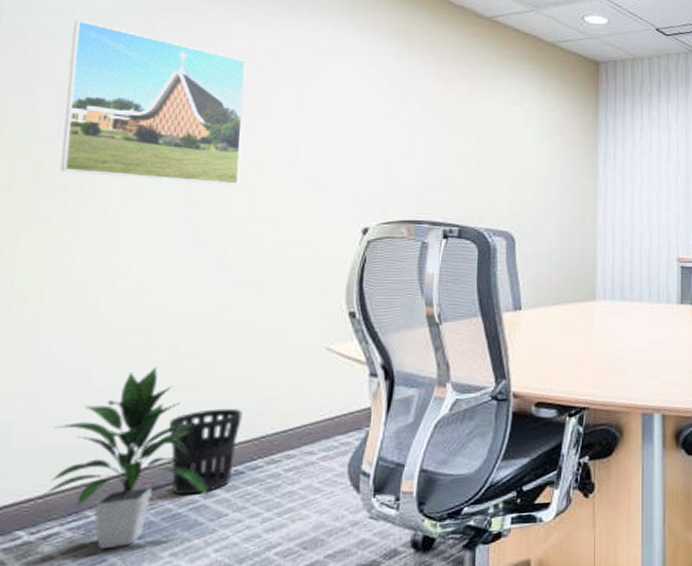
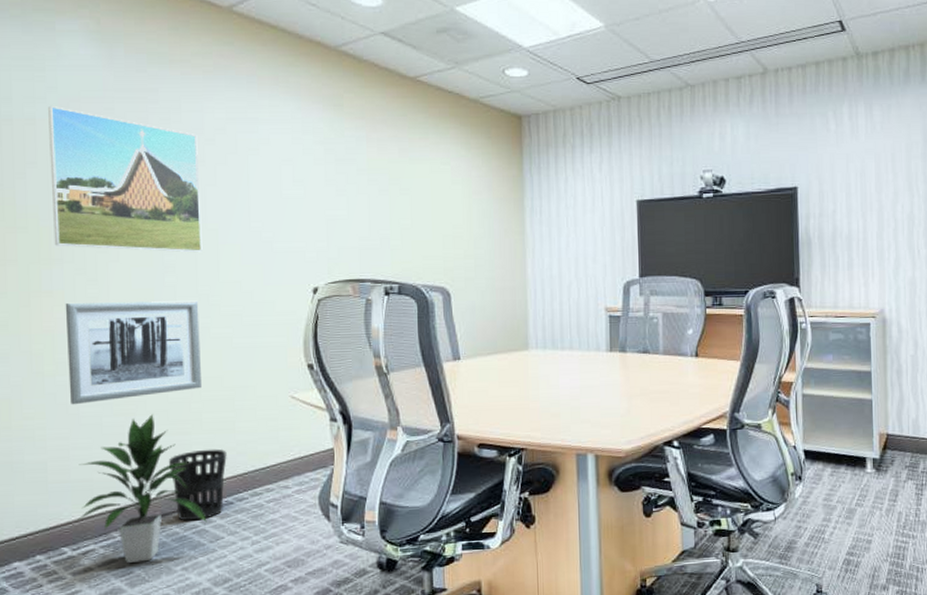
wall art: none [53,236,228,356] -> present [65,300,201,405]

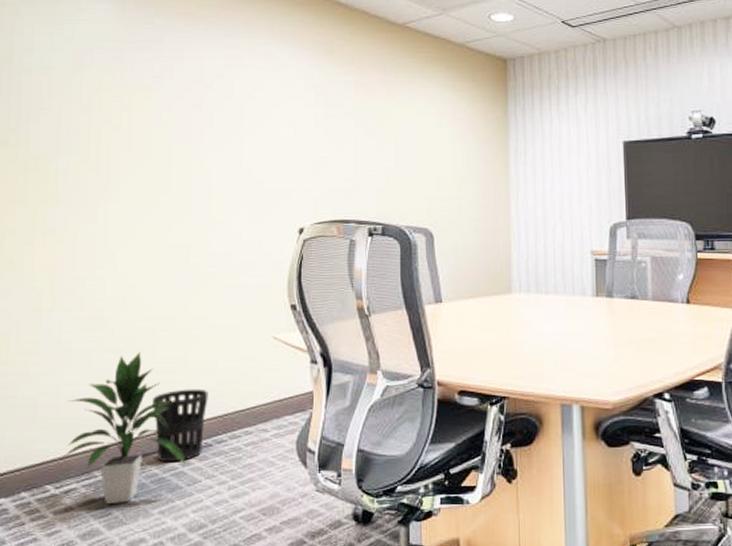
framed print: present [48,106,202,253] -> none [60,57,197,193]
wall art: present [65,300,201,405] -> none [64,240,190,341]

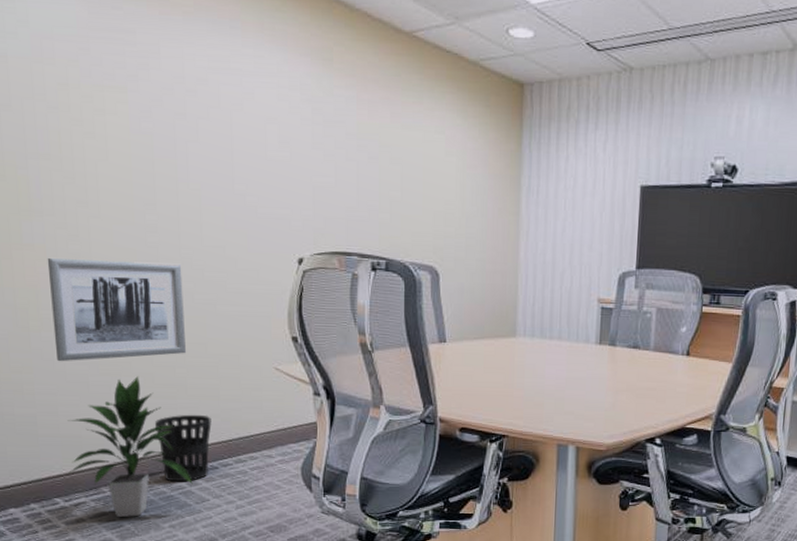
wall art: none [64,240,190,341] -> present [47,257,186,362]

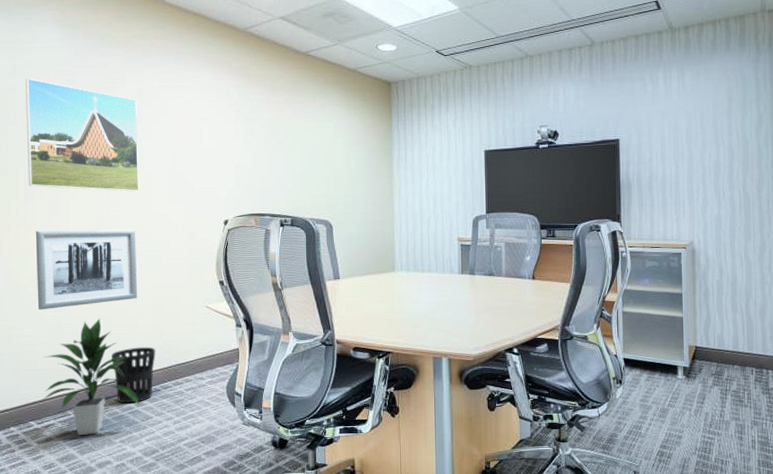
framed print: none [20,43,185,214] -> present [25,78,139,192]

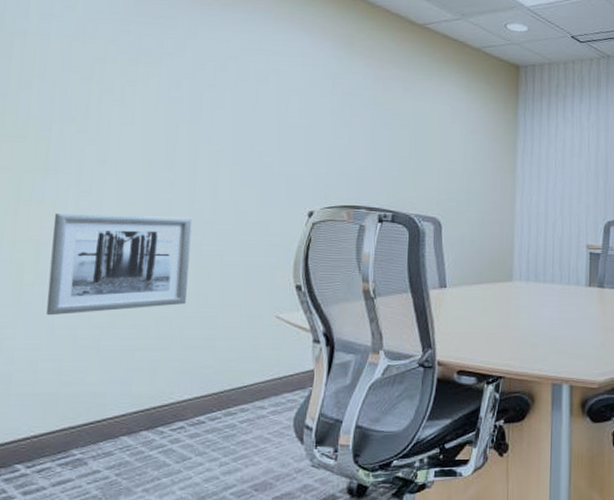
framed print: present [25,78,139,192] -> none [52,24,210,172]
indoor plant: present [42,319,140,436] -> none [37,328,175,484]
wastebasket: present [111,347,156,404] -> none [141,366,204,440]

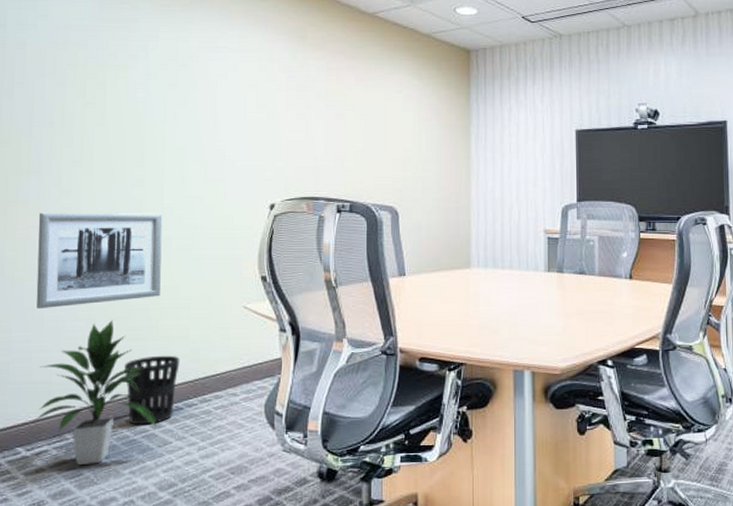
indoor plant: none [37,328,175,484] -> present [34,320,157,466]
wastebasket: none [141,366,204,440] -> present [124,355,180,425]

